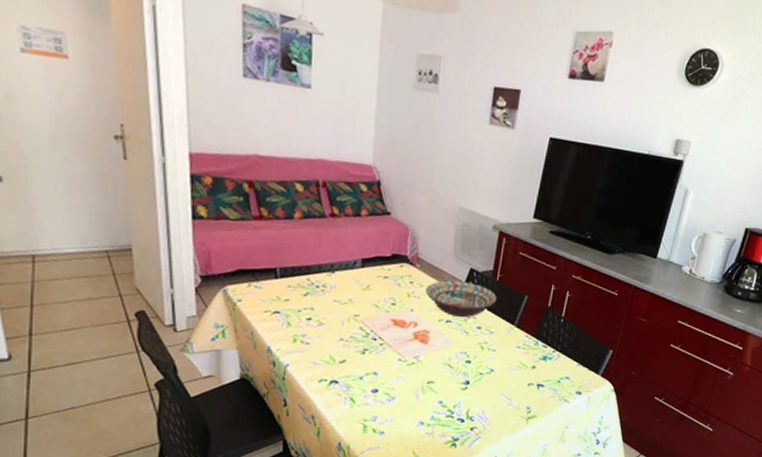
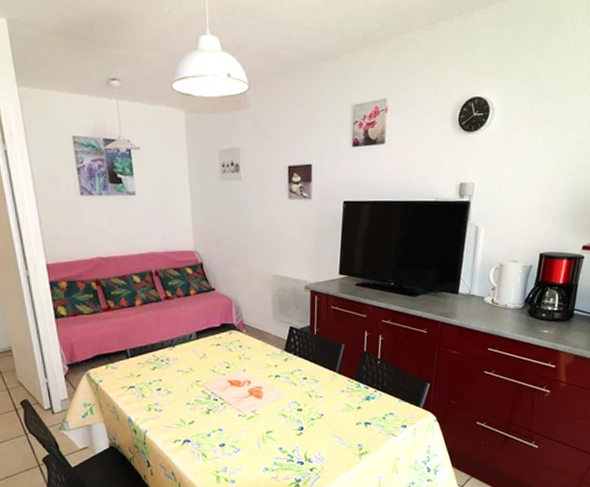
decorative bowl: present [425,280,498,318] -> none [253,339,318,372]

